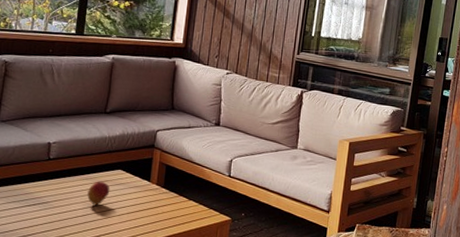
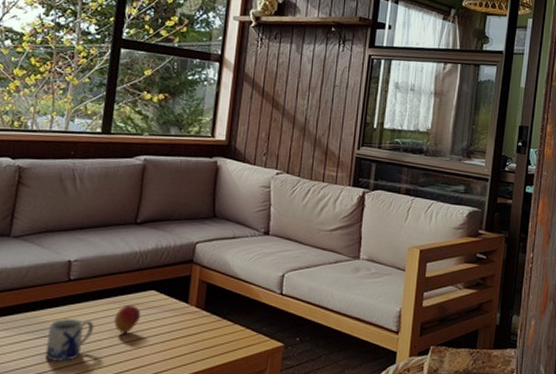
mug: none [29,191,71,227] -> present [45,319,95,361]

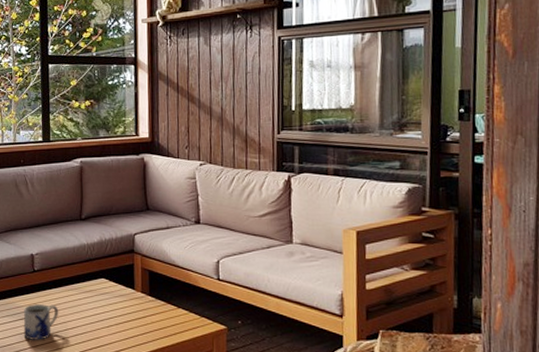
fruit: present [114,304,141,334] -> none [74,291,96,317]

